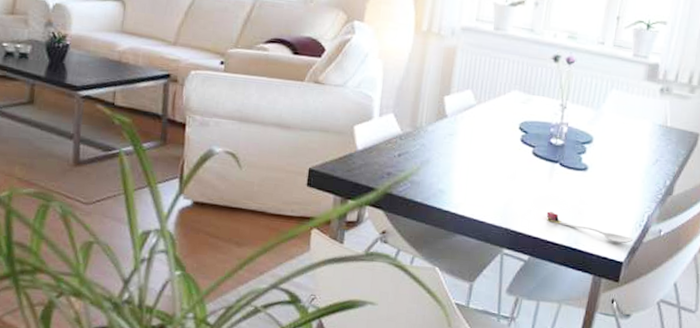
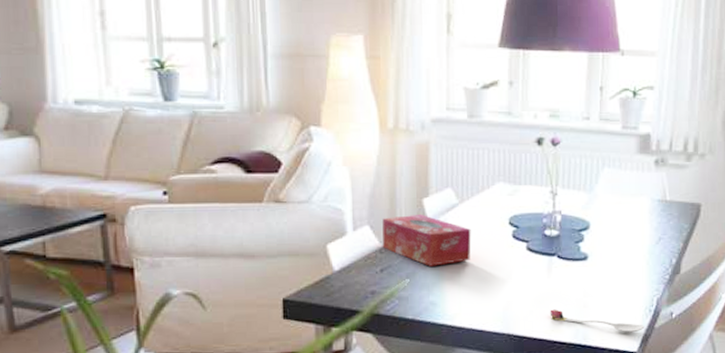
tissue box: none [402,109,484,158] -> present [382,215,471,266]

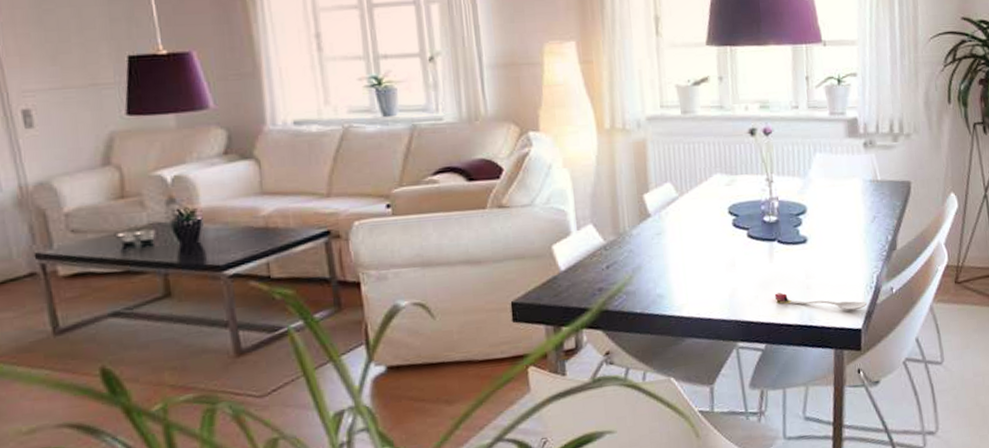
tissue box: present [382,215,471,266] -> none [605,210,694,260]

